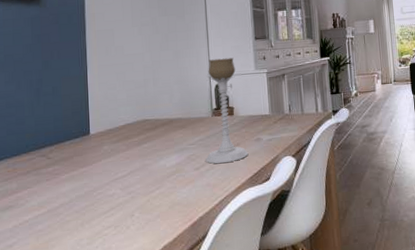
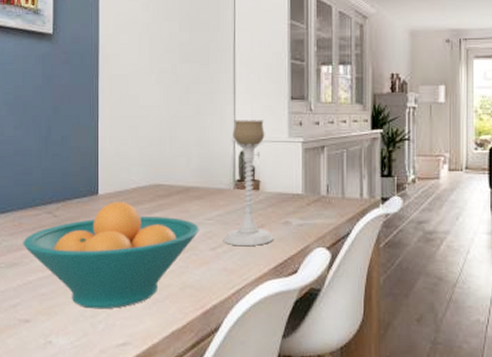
fruit bowl: none [18,138,184,237] -> present [23,202,199,309]

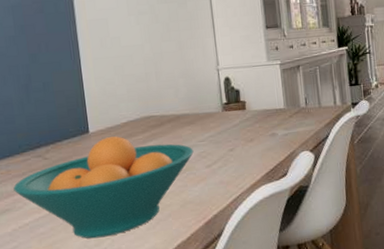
candle holder: present [224,120,274,247] -> none [216,48,264,161]

